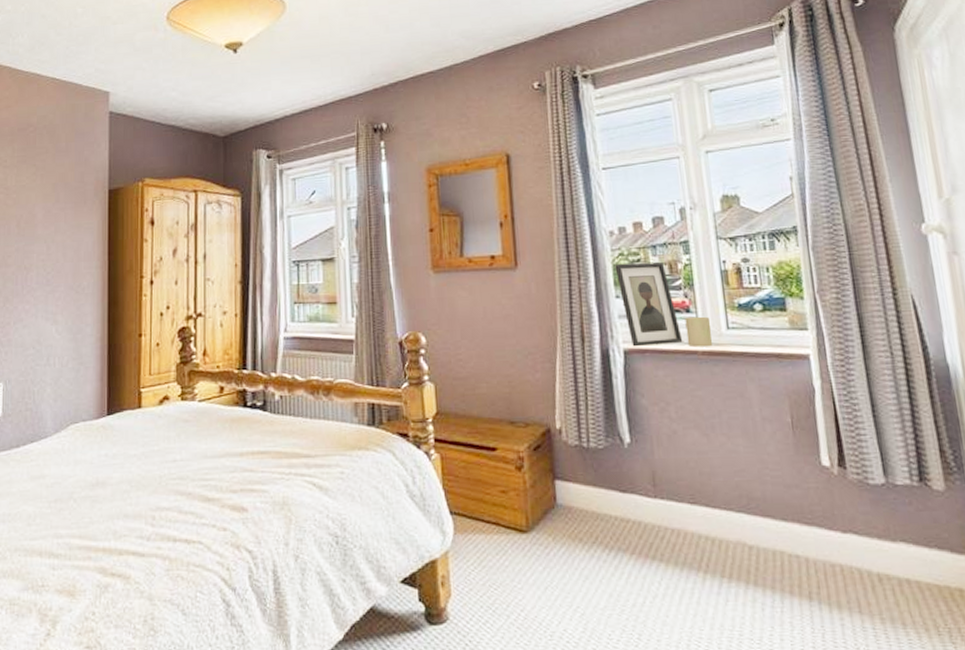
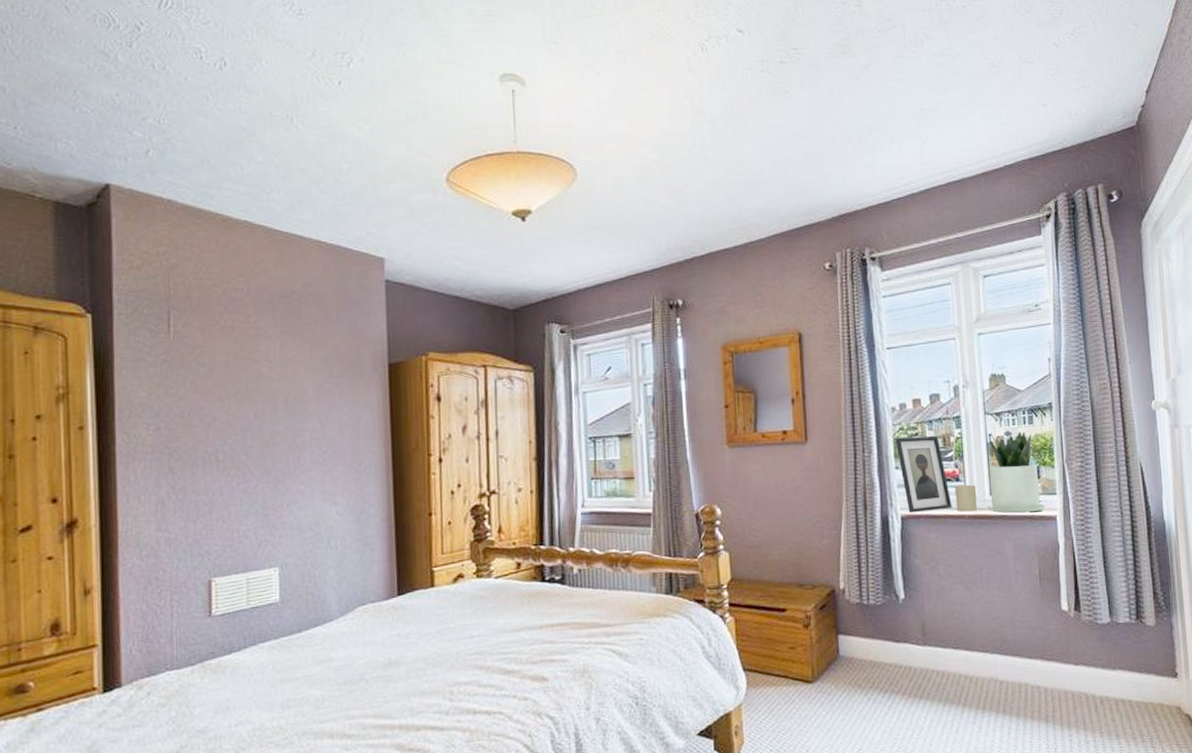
planter: none [723,258,796,351] -> present [986,431,1046,514]

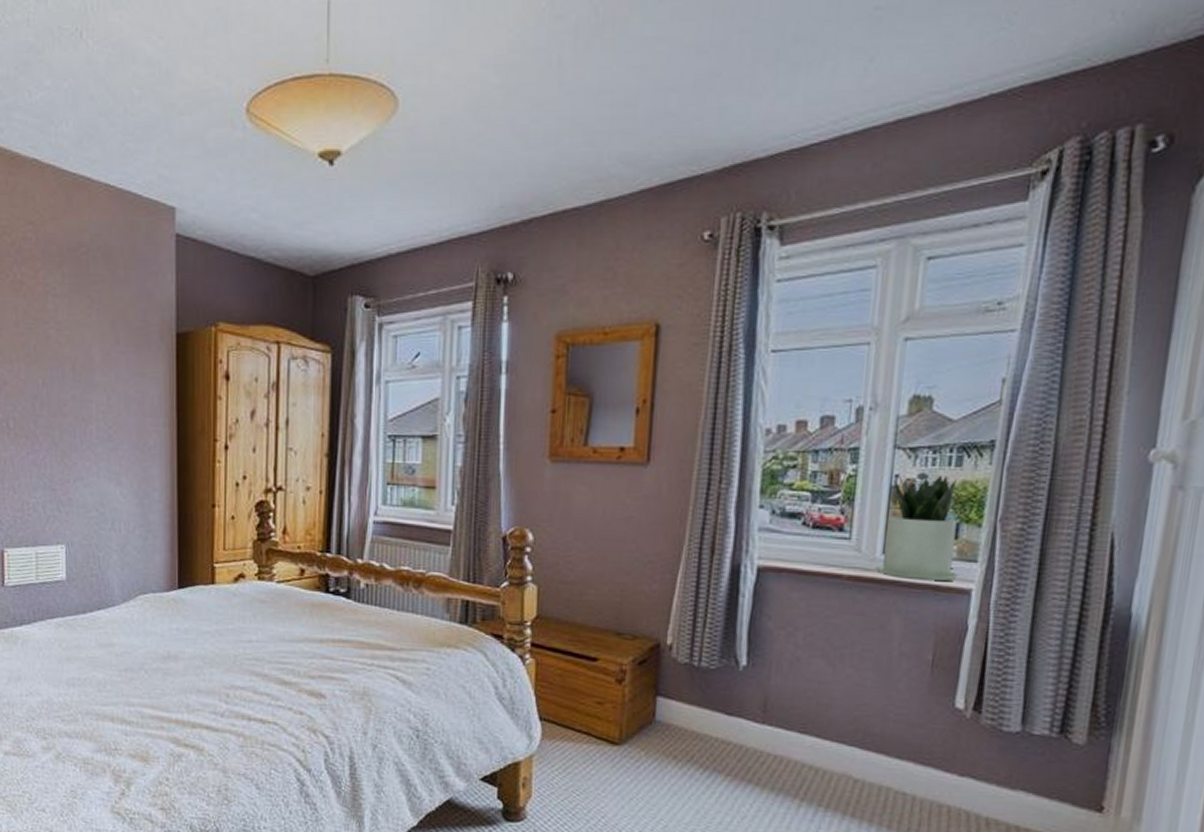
picture frame: present [895,436,952,513] -> none [764,469,828,565]
candle: present [955,484,977,512] -> none [832,536,865,572]

